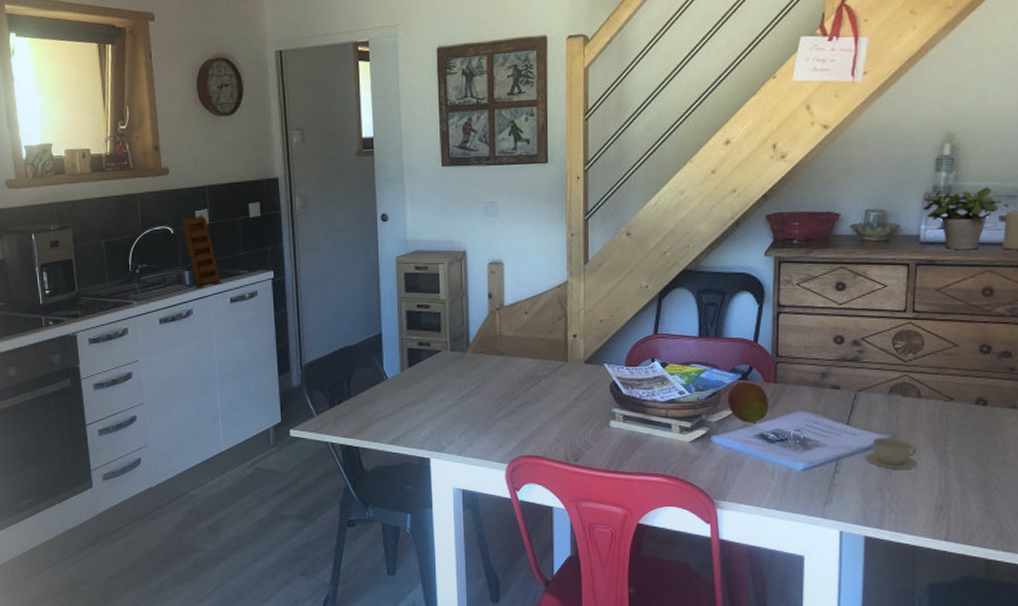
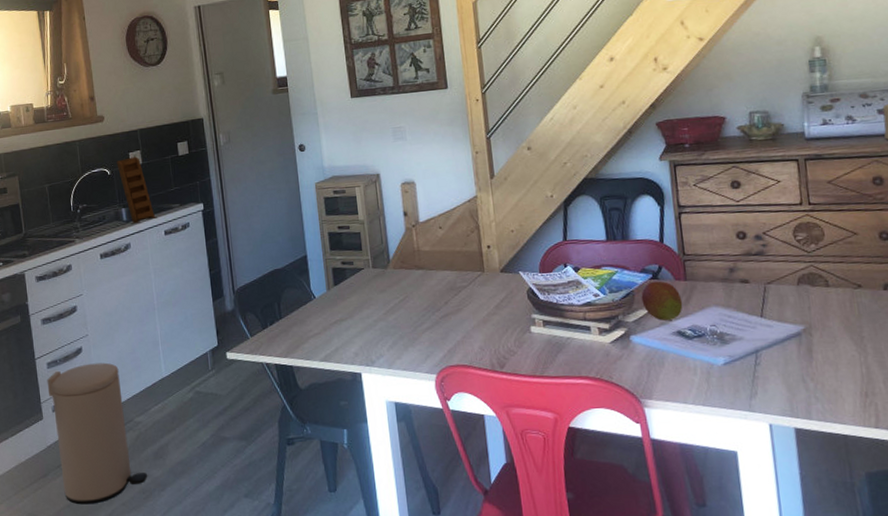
pedal bin: none [98,433,201,575] -> present [47,362,148,505]
teacup: present [866,437,918,469] -> none [784,327,837,359]
potted plant: present [923,187,999,251] -> none [803,83,876,144]

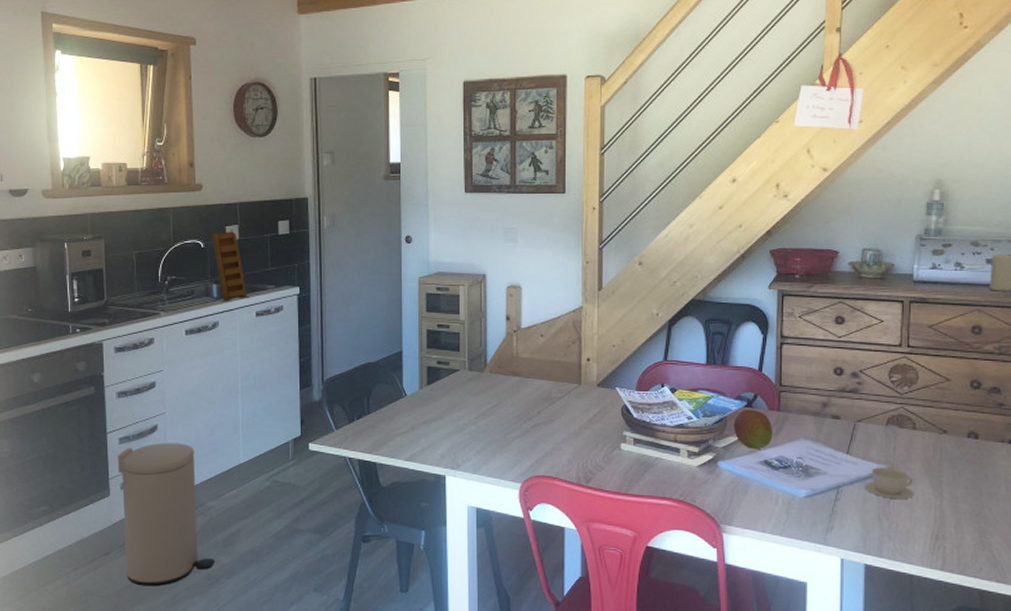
teacup: none [784,327,837,359] -> present [865,467,914,499]

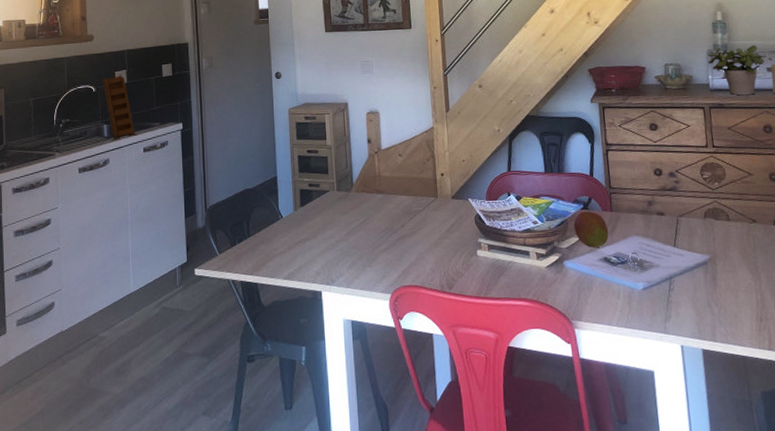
pedal bin: present [117,442,216,587] -> none [14,276,108,423]
teacup: present [865,467,914,499] -> none [693,257,736,285]
potted plant: none [915,231,985,290] -> present [708,45,765,96]

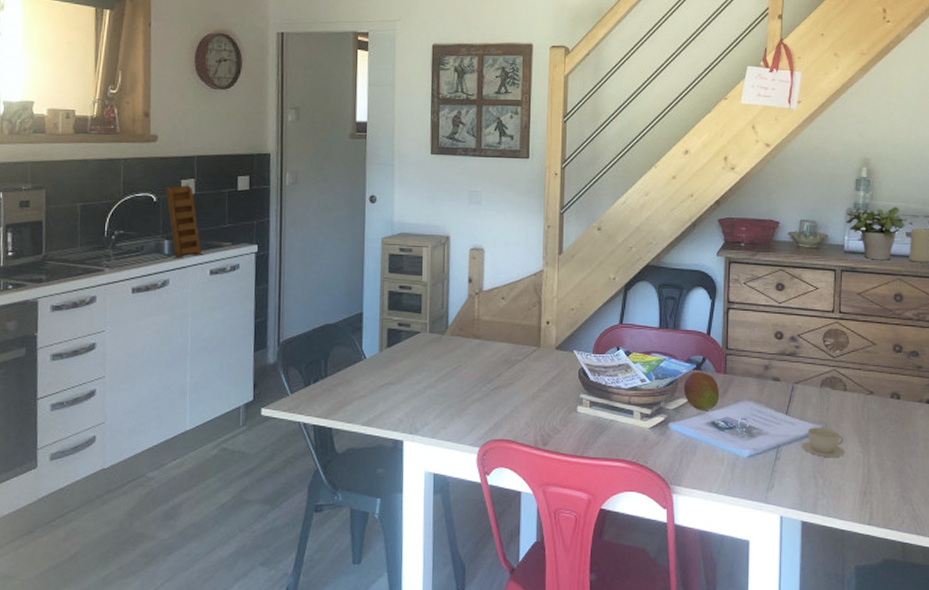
teacup: none [693,257,736,285] -> present [802,427,845,457]

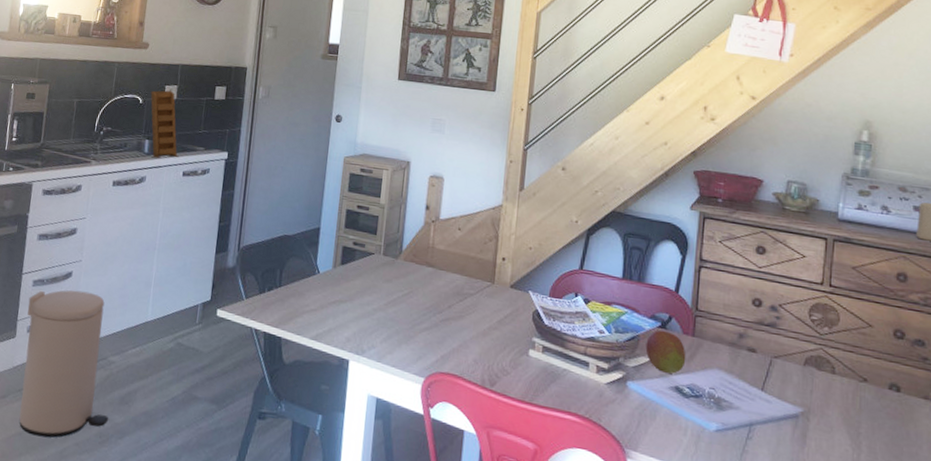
pedal bin: none [47,409,154,567] -> present [19,290,109,438]
teacup: present [802,427,845,457] -> none [779,408,830,447]
potted plant: present [846,207,905,260] -> none [841,173,913,235]

